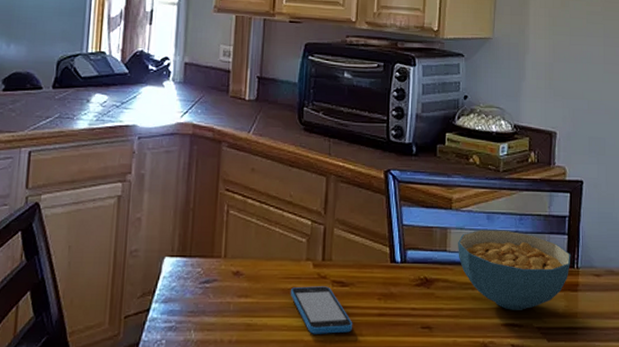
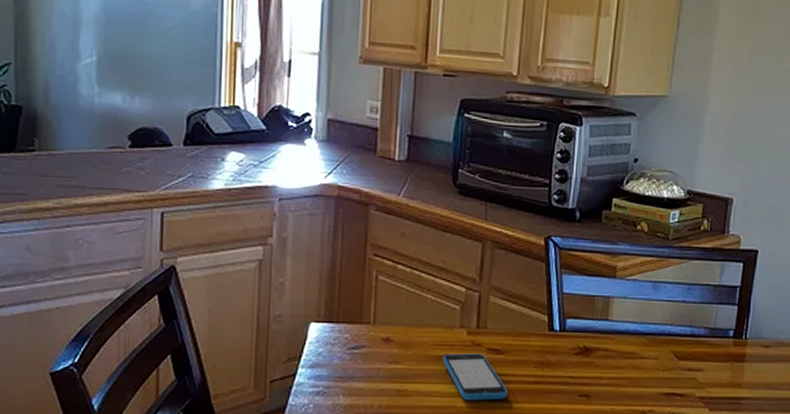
cereal bowl: present [458,230,571,310] -> none [620,299,740,380]

